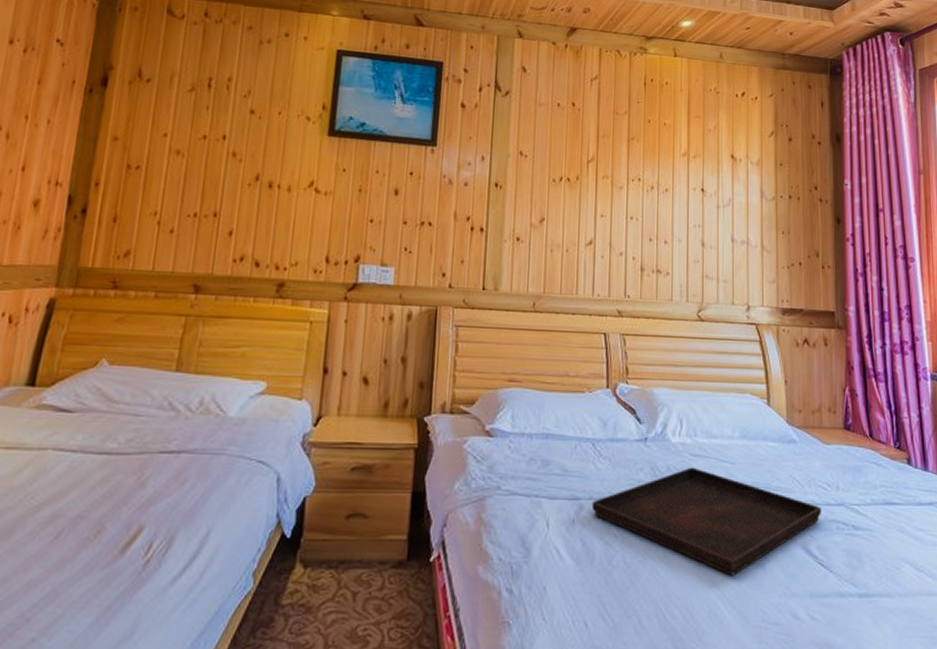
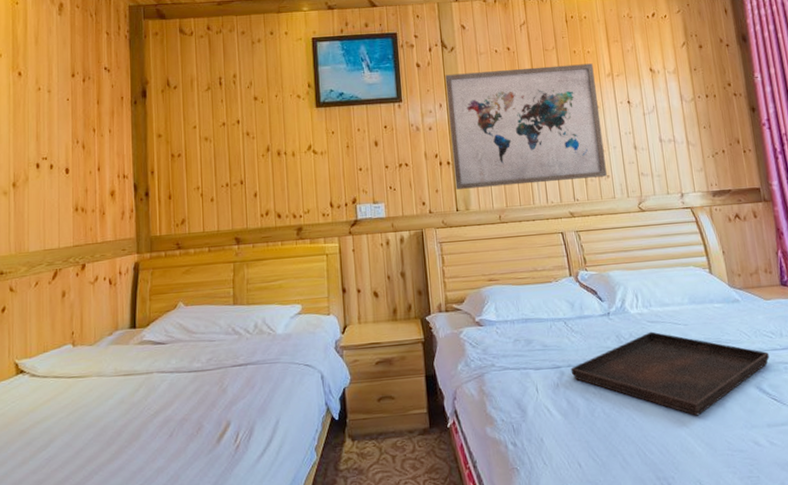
wall art: none [486,122,668,273] -> present [445,63,607,190]

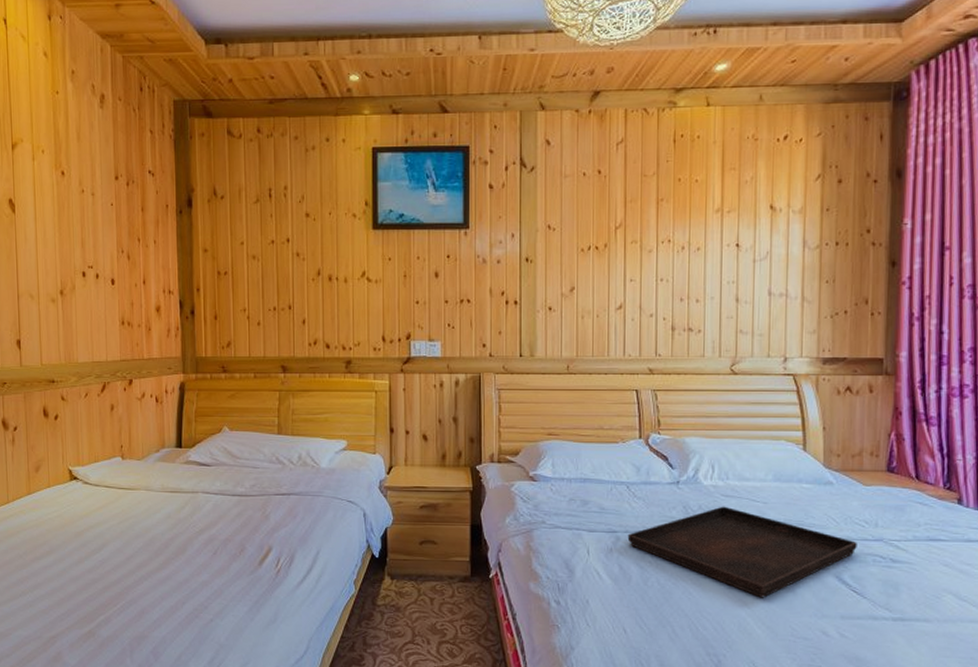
wall art: present [445,63,607,190] -> none [521,195,700,333]

